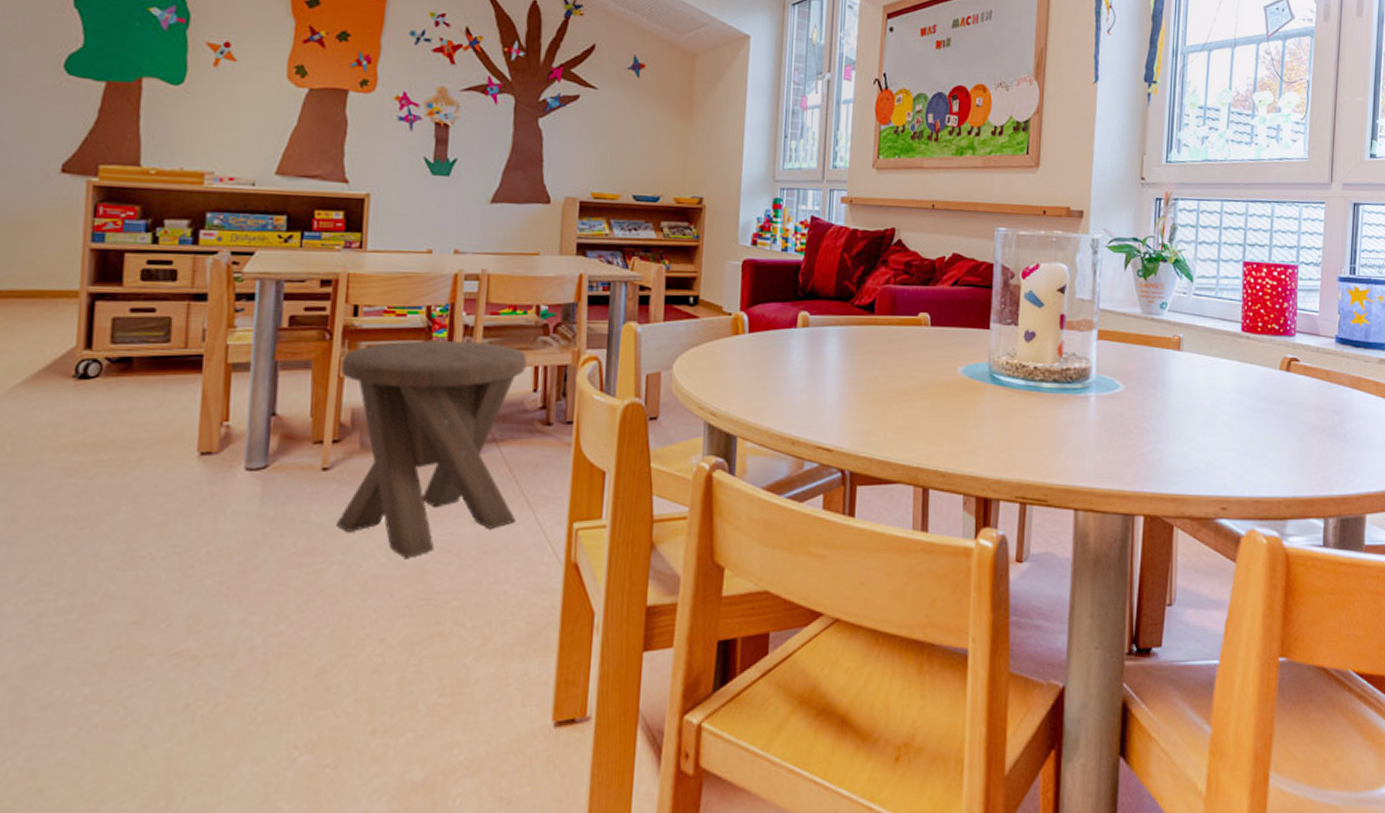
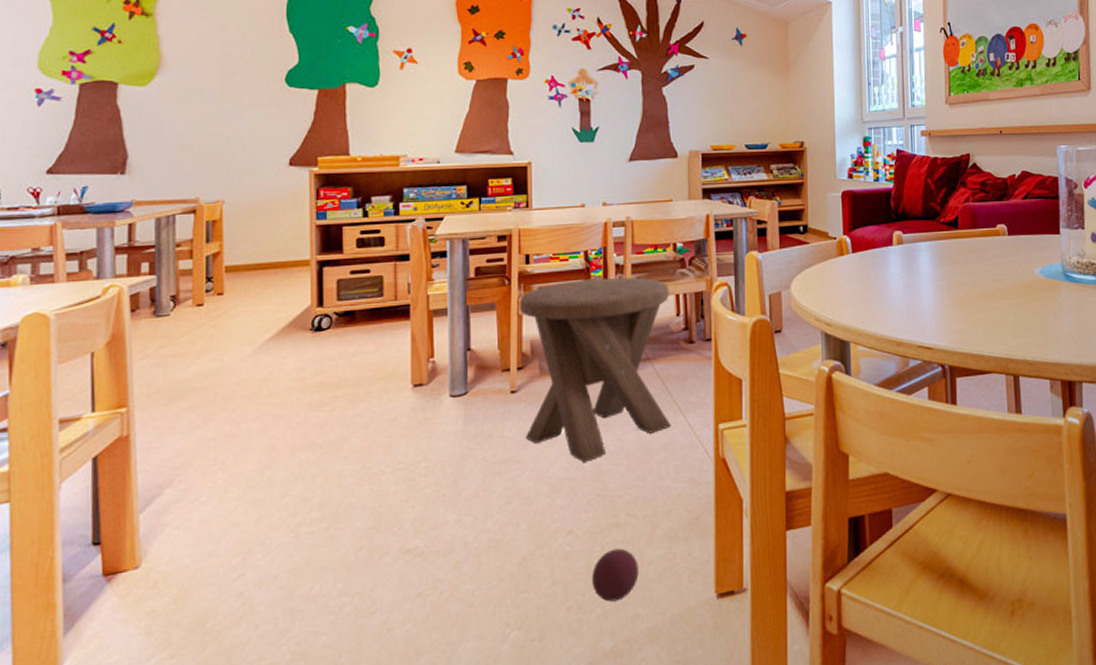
ball: none [404,662,463,725] -> present [592,548,639,602]

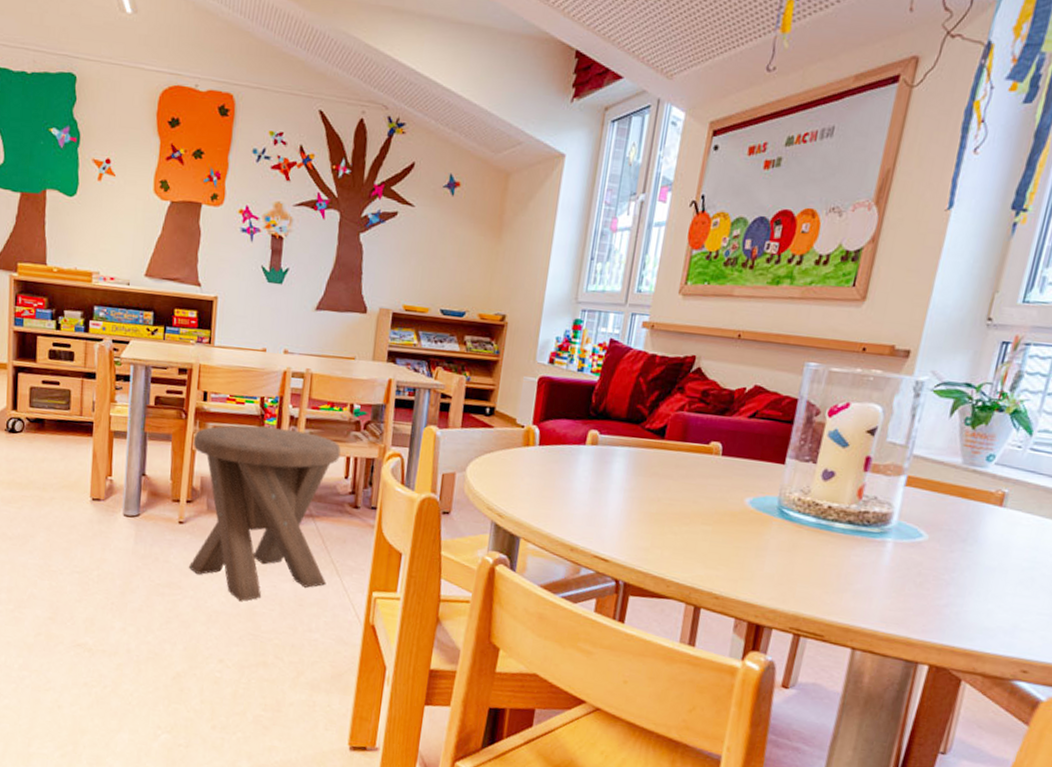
ball: present [592,548,639,602] -> none [236,684,280,731]

